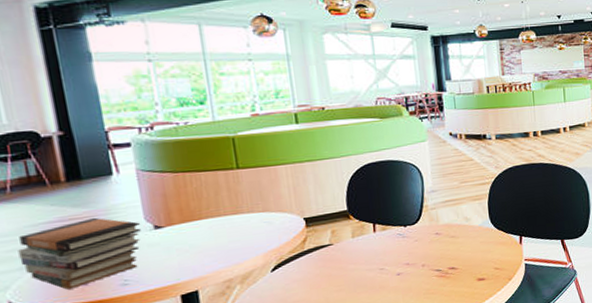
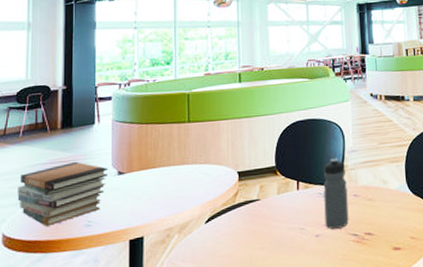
water bottle: none [402,199,432,267] -> present [323,158,349,229]

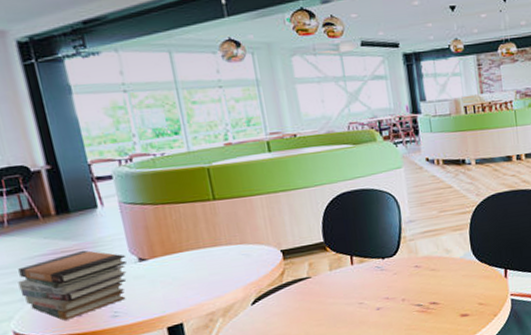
water bottle: present [323,158,349,229] -> none [379,229,412,302]

